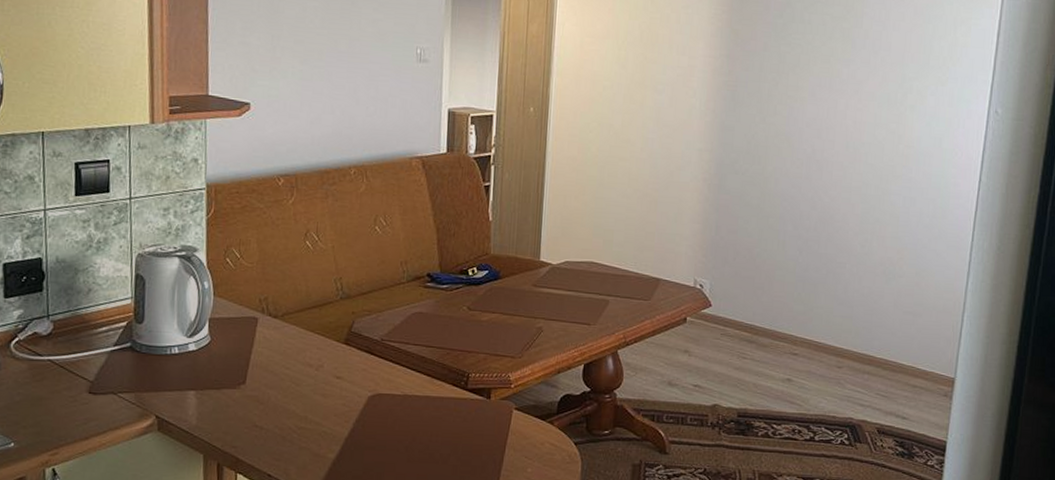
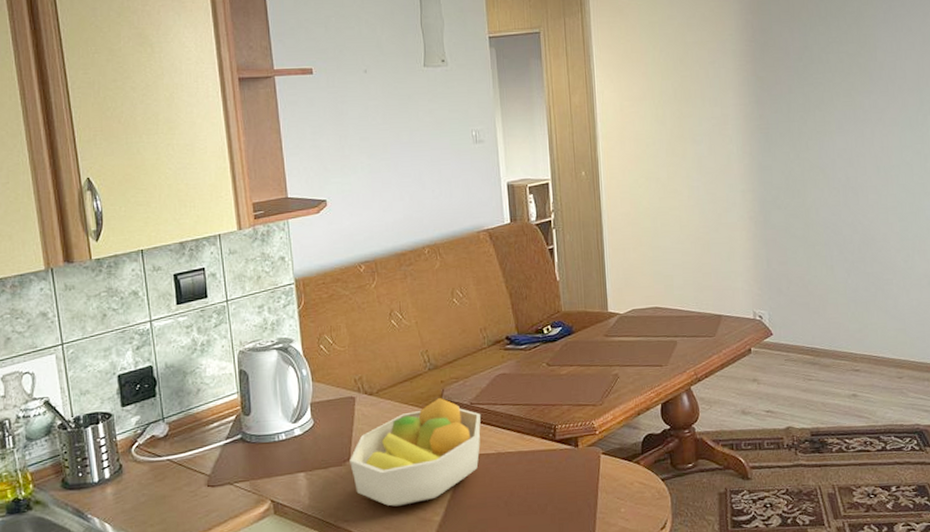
fruit bowl: none [244,329,390,438] -> present [350,397,481,506]

